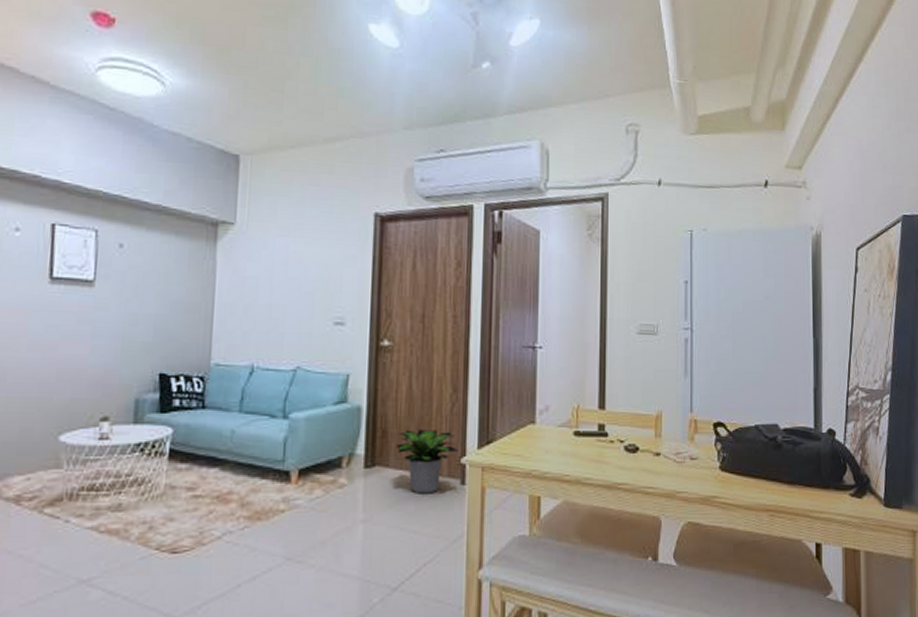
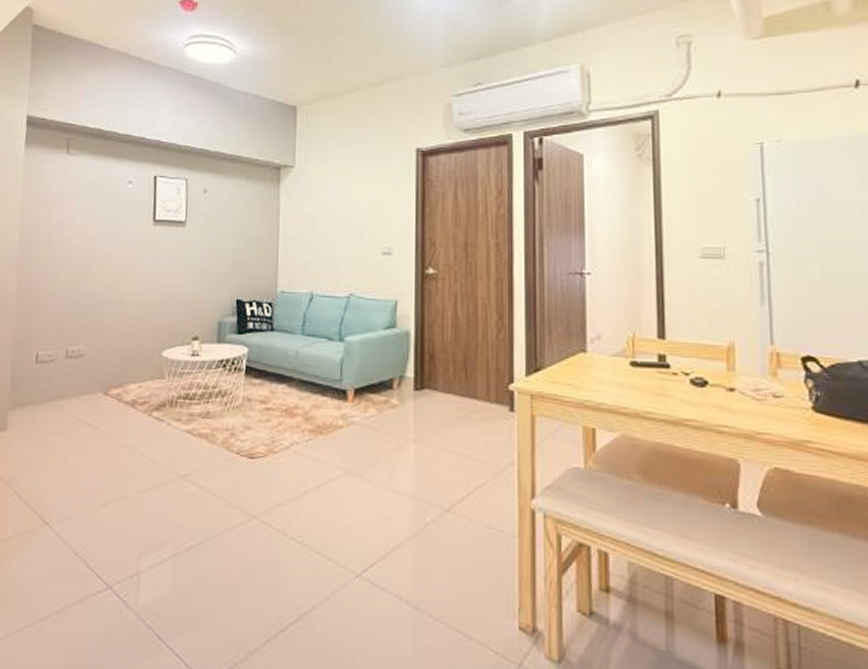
potted plant: present [397,429,458,494] -> none [444,355,505,419]

